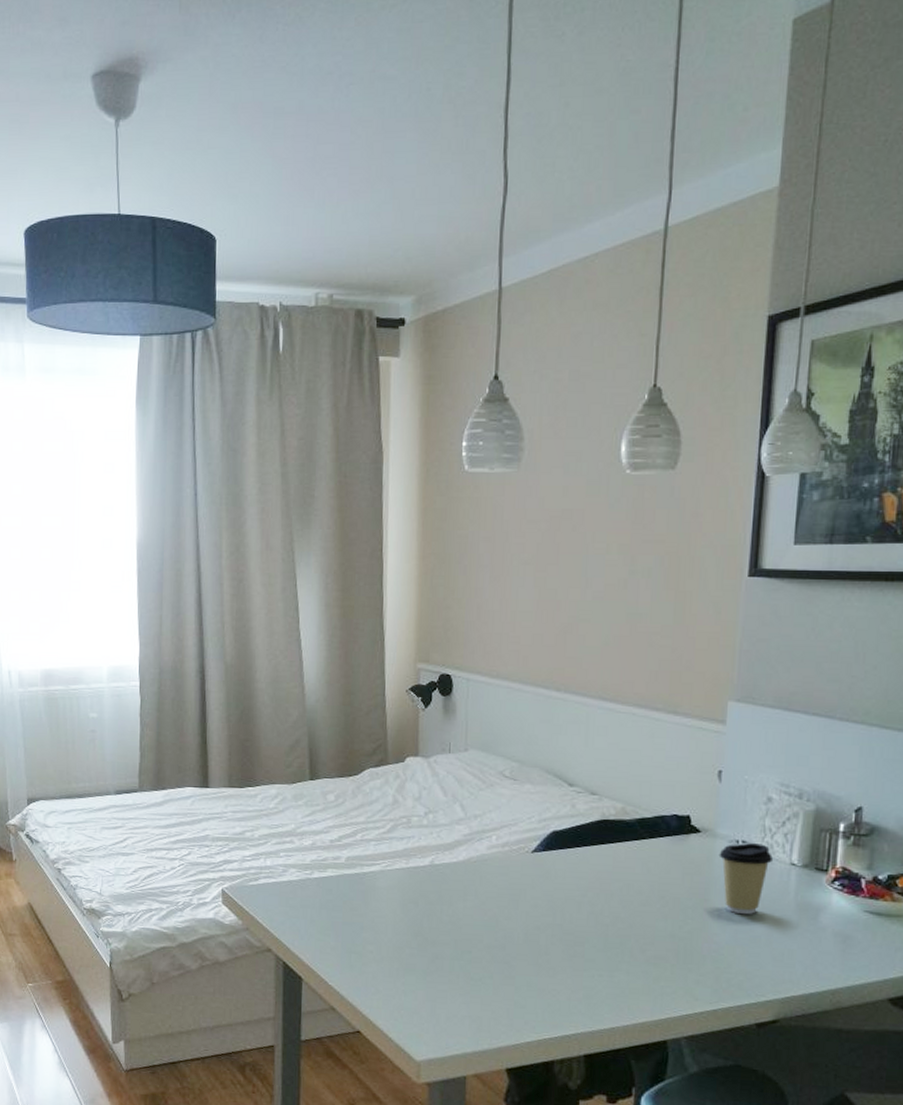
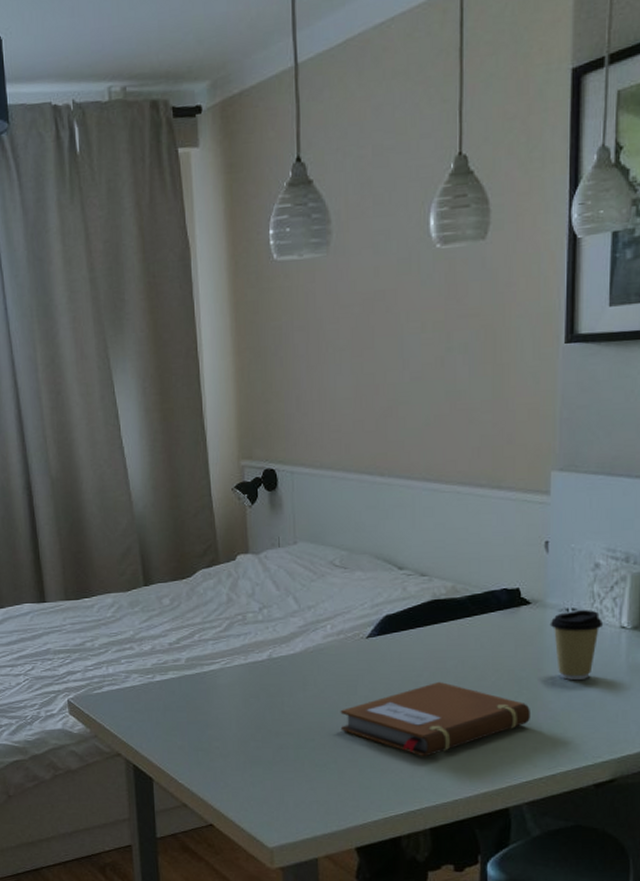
notebook: none [499,903,694,980] -> present [340,681,530,757]

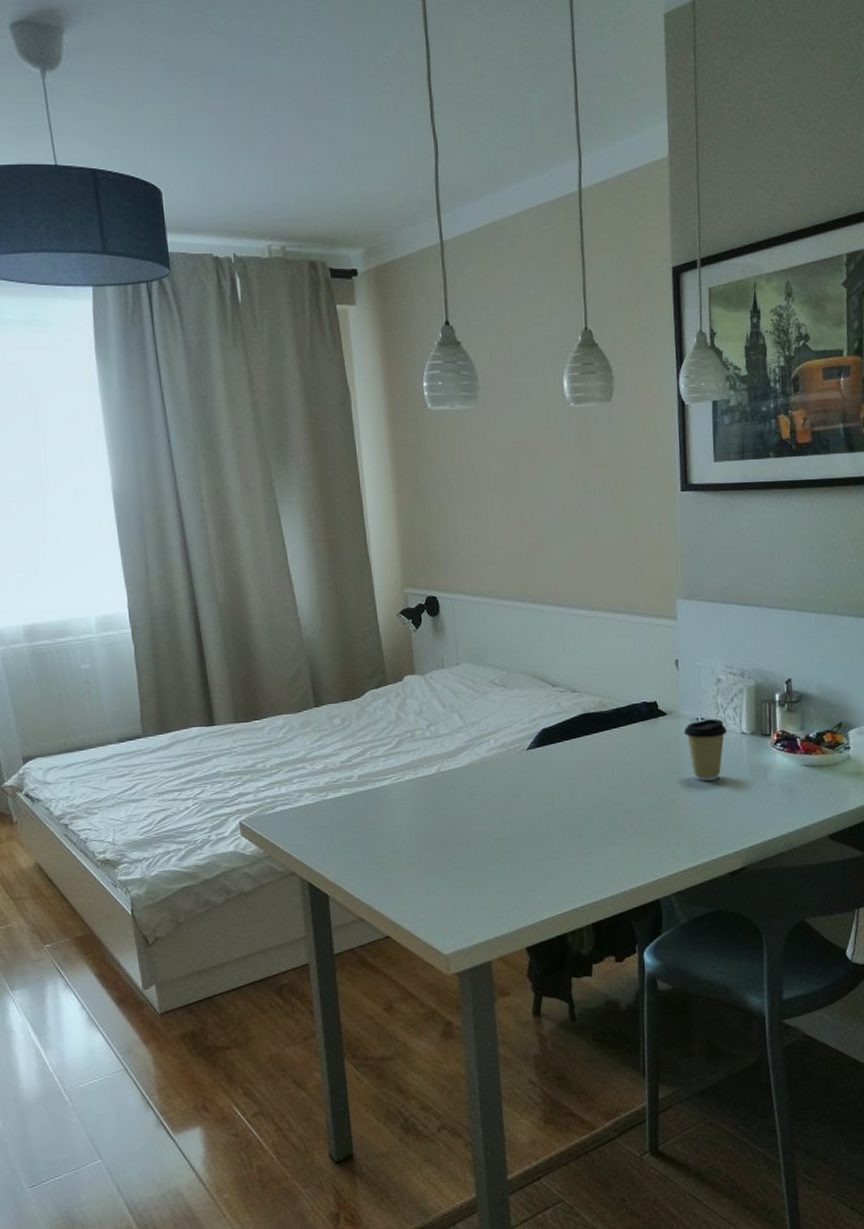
notebook: present [340,681,530,757] -> none [506,787,673,858]

